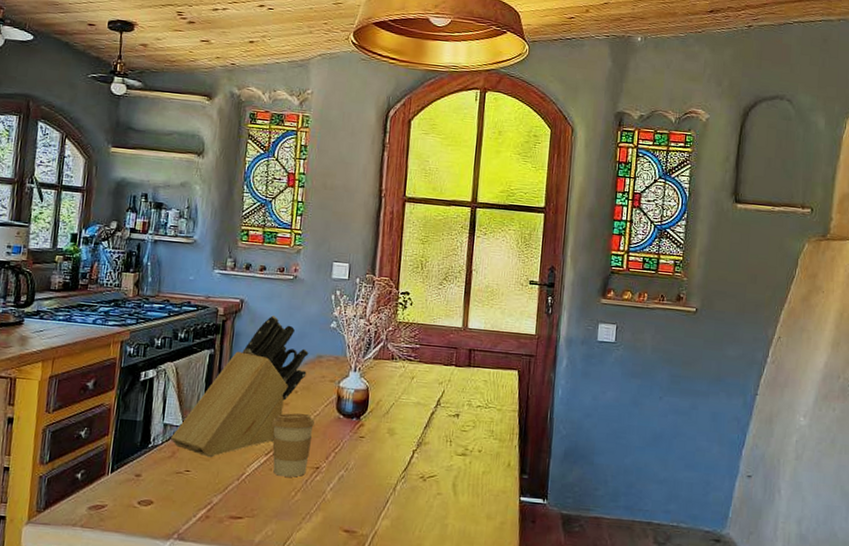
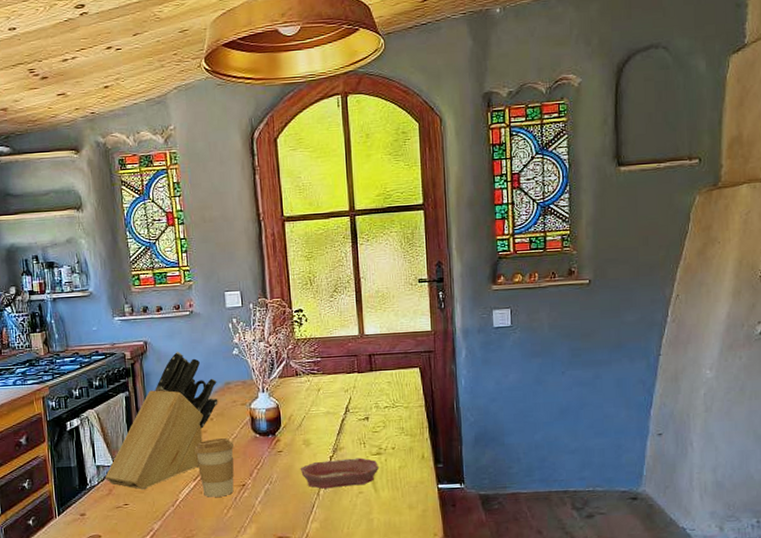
bowl: none [379,453,463,486] -> present [300,458,380,489]

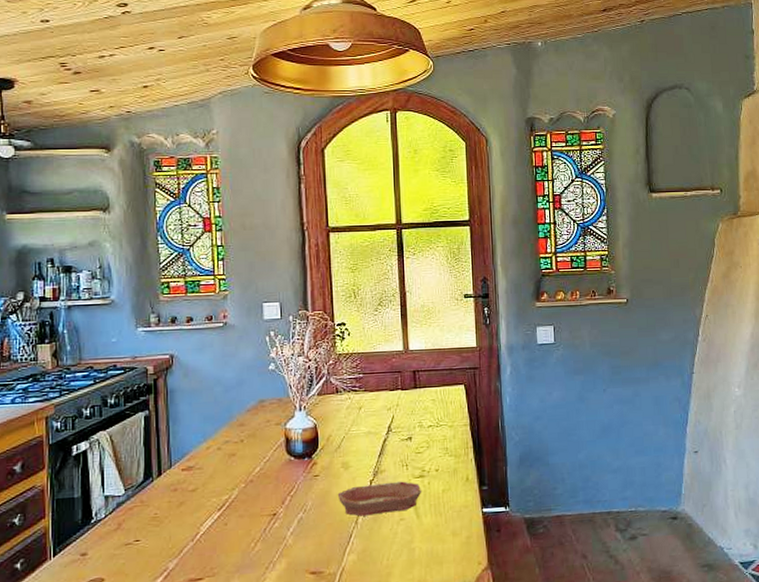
knife block: present [105,352,218,490] -> none [115,366,250,523]
coffee cup: present [194,437,235,497] -> none [221,461,266,529]

